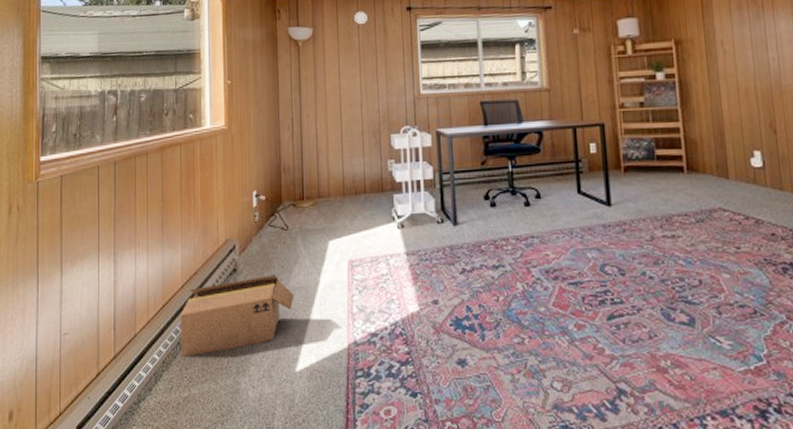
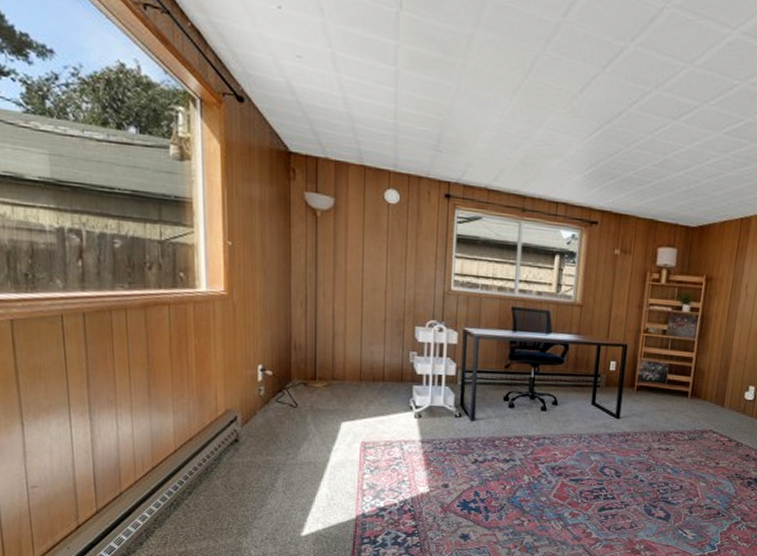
cardboard box: present [180,274,294,357] -> none [173,448,302,517]

